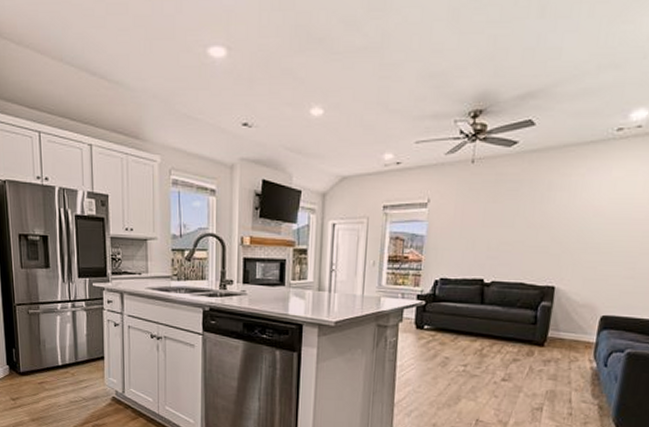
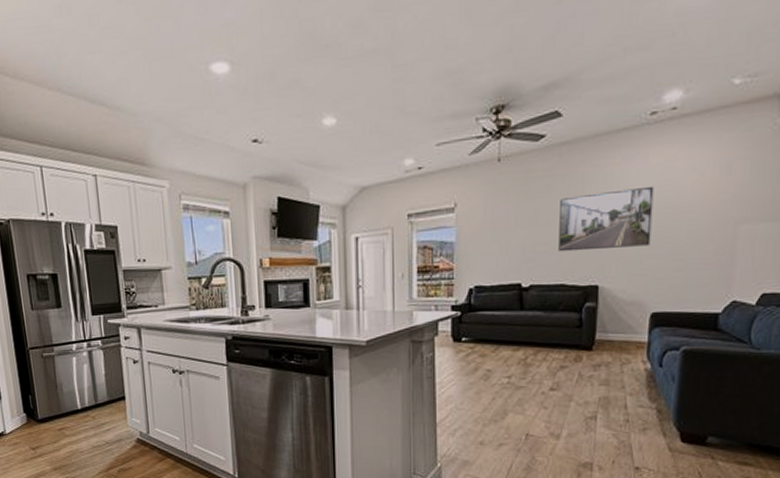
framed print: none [521,197,615,253] -> present [558,186,654,252]

